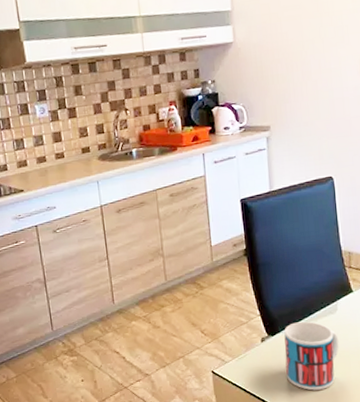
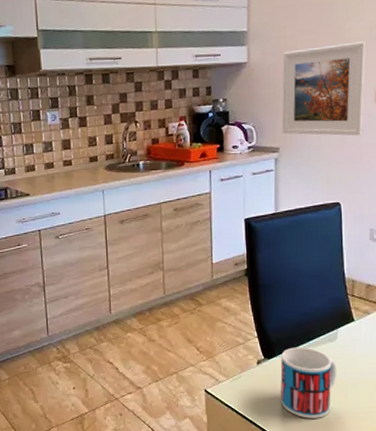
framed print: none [268,14,351,112] -> present [282,41,366,136]

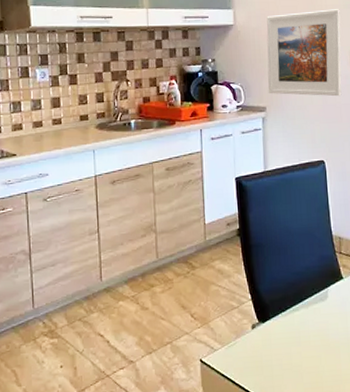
mug: present [280,347,337,419] -> none [275,308,330,384]

